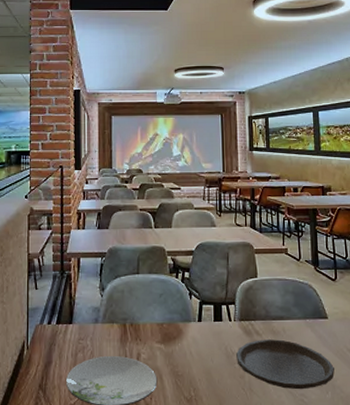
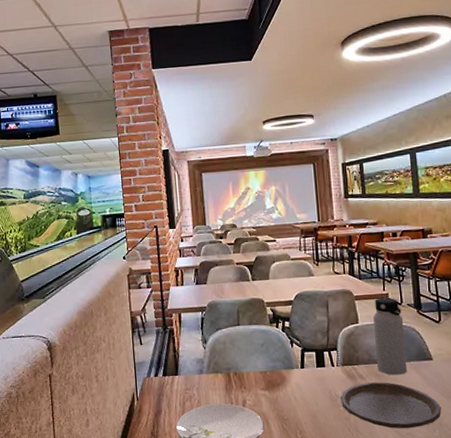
water bottle: none [272,252,303,333] -> present [373,297,408,375]

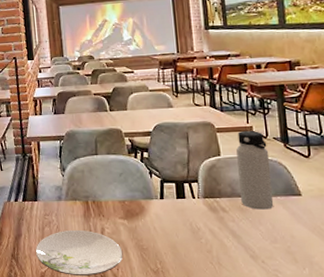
plate: present [340,382,441,429] -> none [202,216,312,265]

